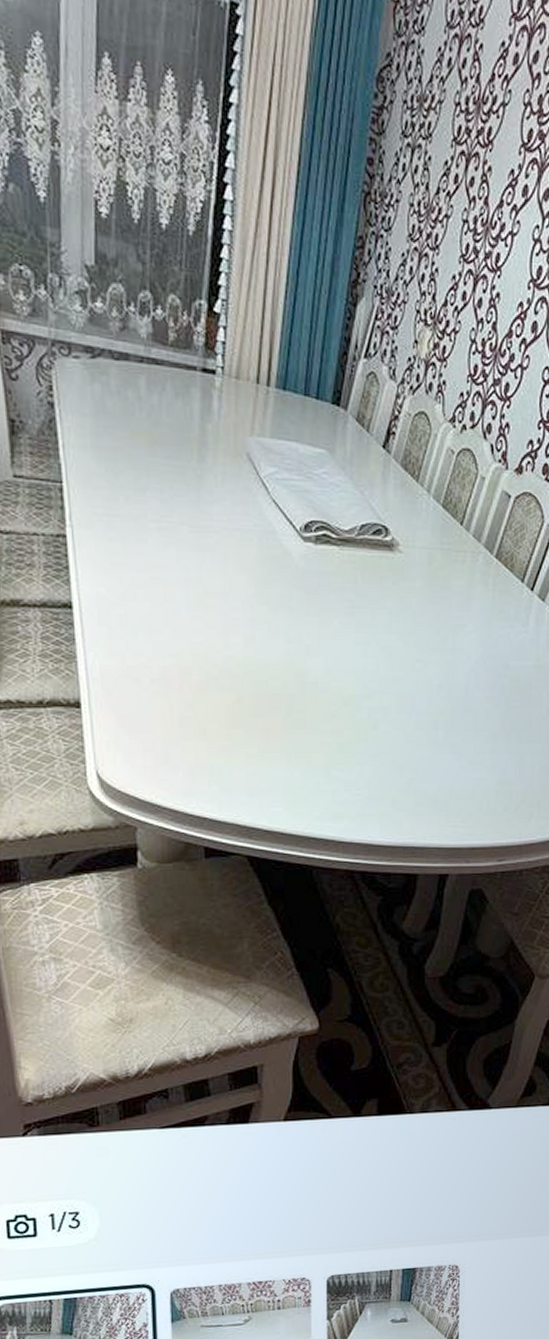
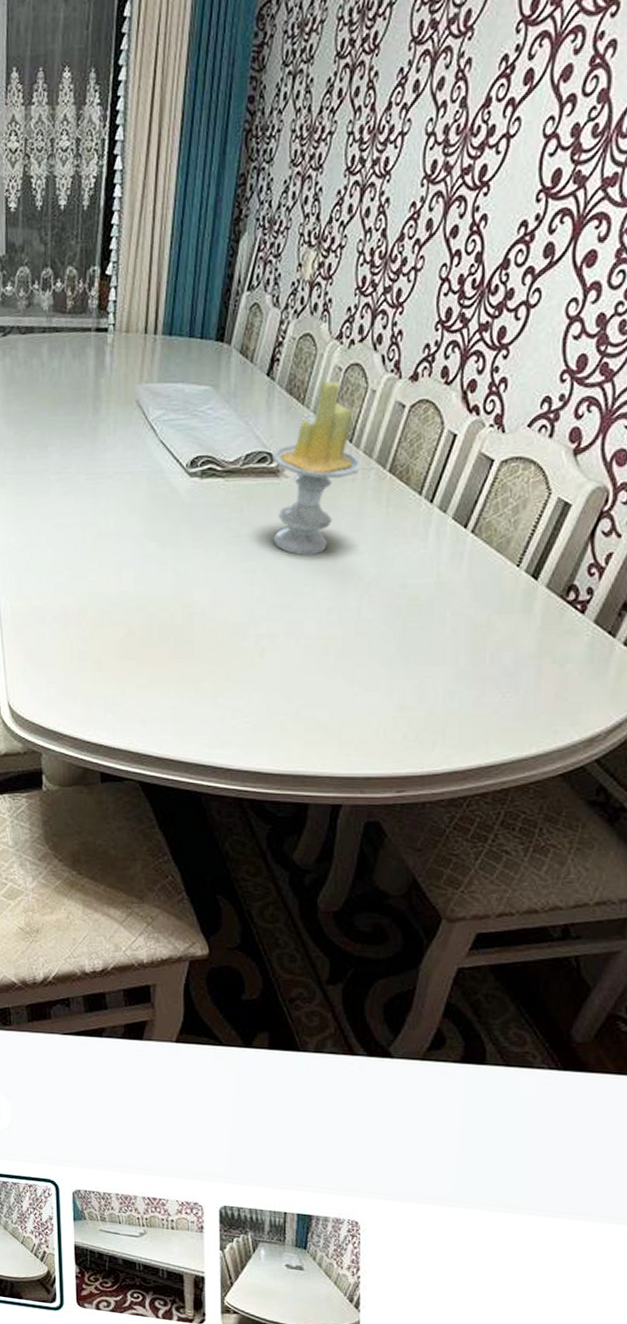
candle: none [386,461,472,632] -> present [271,380,363,556]

